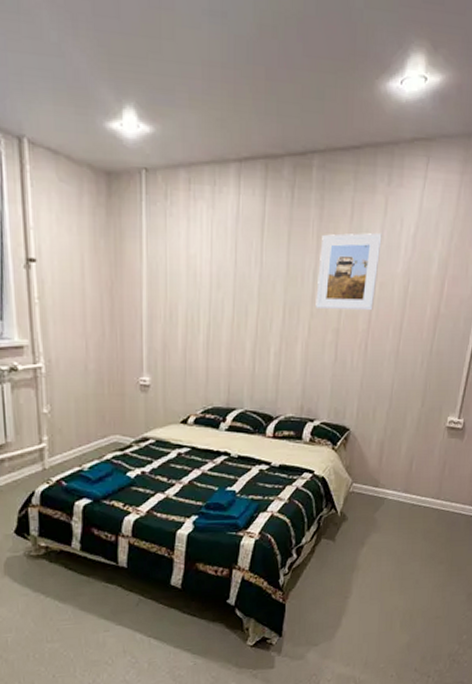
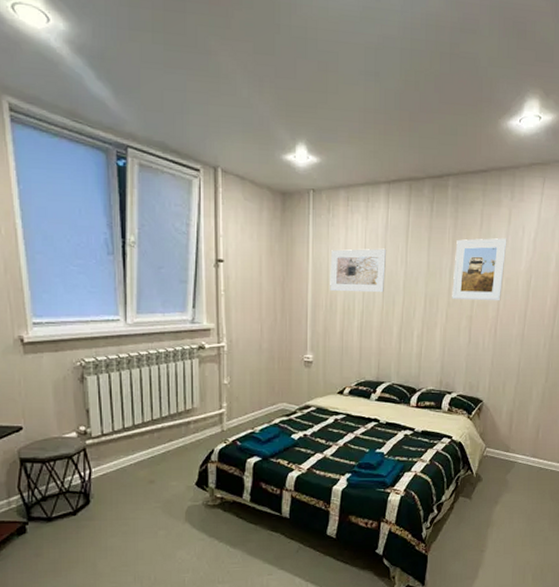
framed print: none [169,245,238,301] -> present [330,248,387,293]

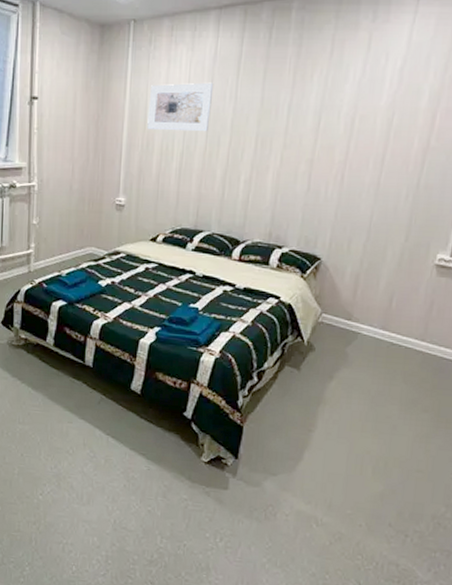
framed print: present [452,238,507,301] -> none [289,68,364,143]

